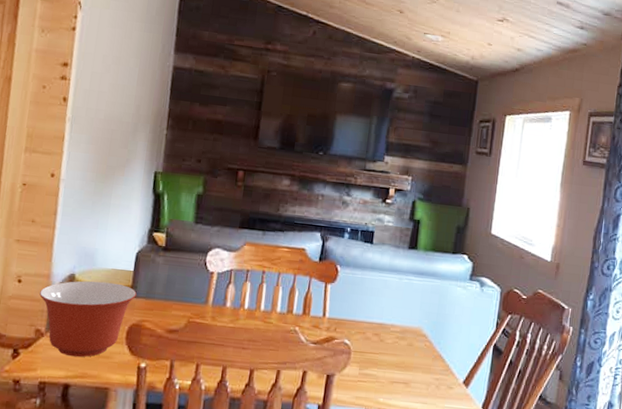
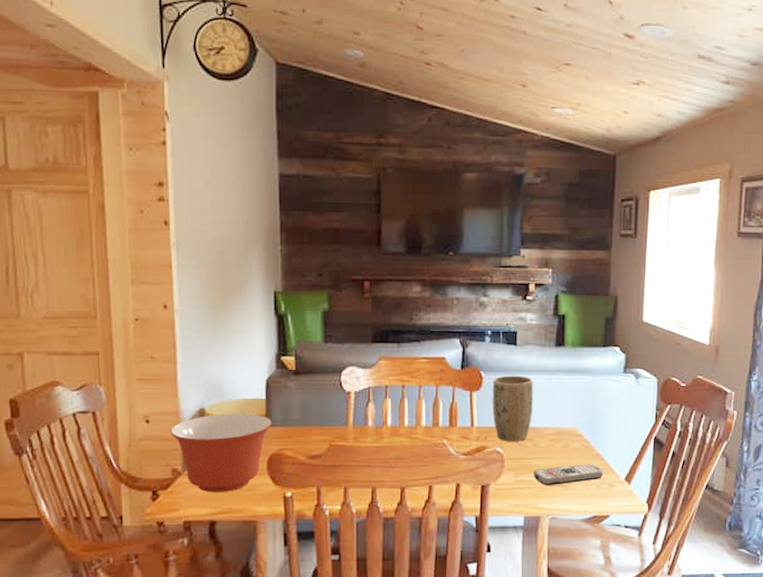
plant pot: none [344,271,385,336] -> present [492,375,533,442]
remote control: none [377,363,444,382] -> present [533,464,604,485]

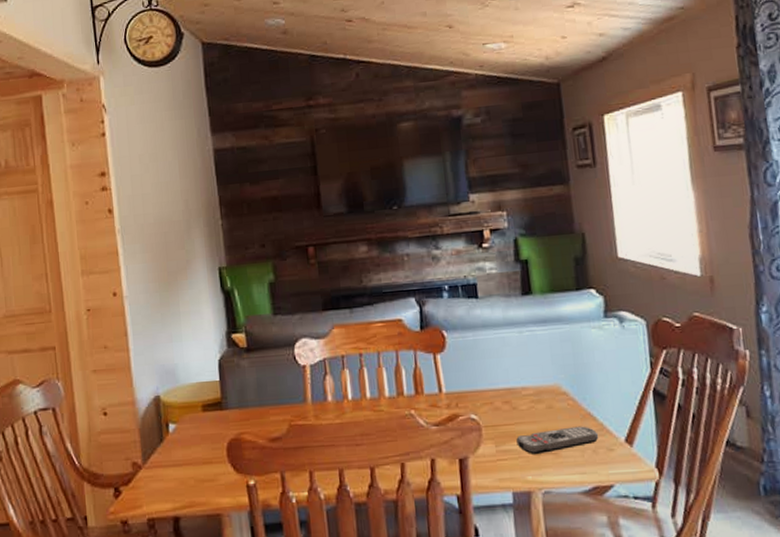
mixing bowl: present [171,413,272,493] -> none [128,397,228,486]
plant pot: present [492,375,533,442] -> none [457,331,507,407]

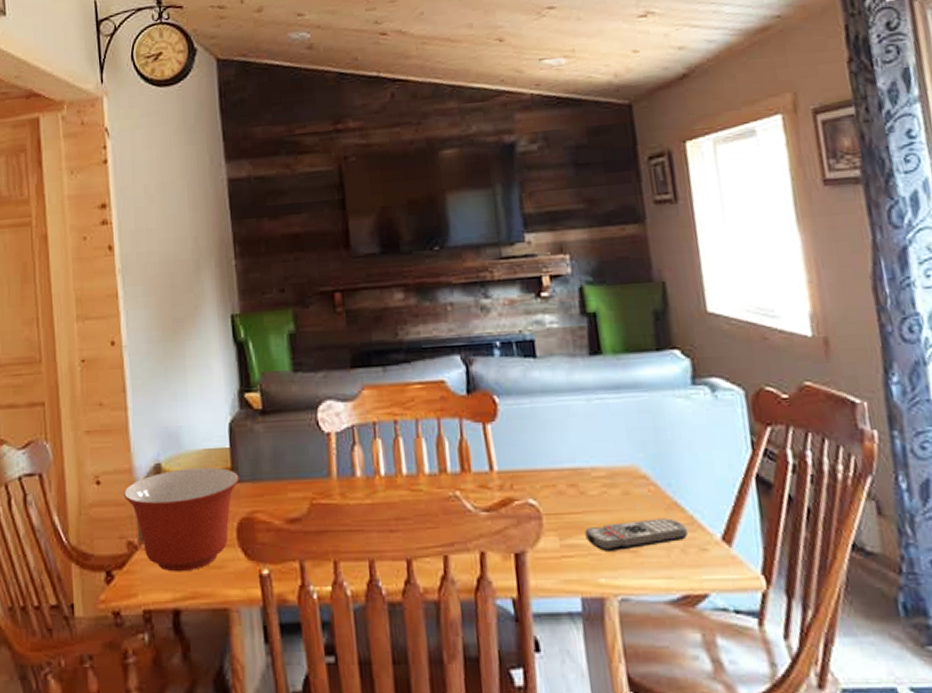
mixing bowl: none [128,397,228,486] -> present [124,467,240,572]

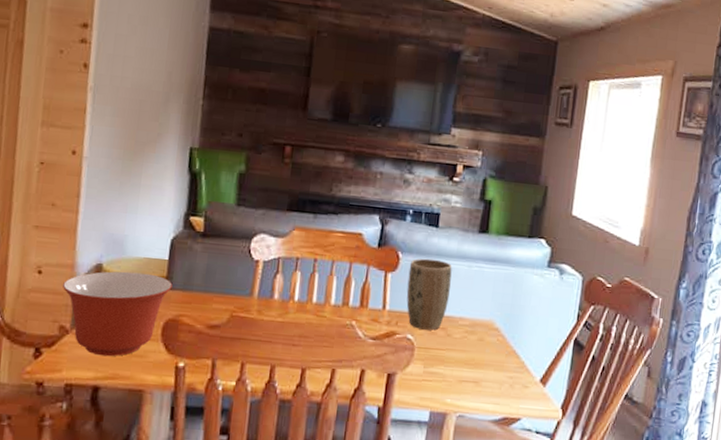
plant pot: none [511,397,572,490] -> present [406,258,452,331]
remote control: present [585,518,689,551] -> none [443,360,519,381]

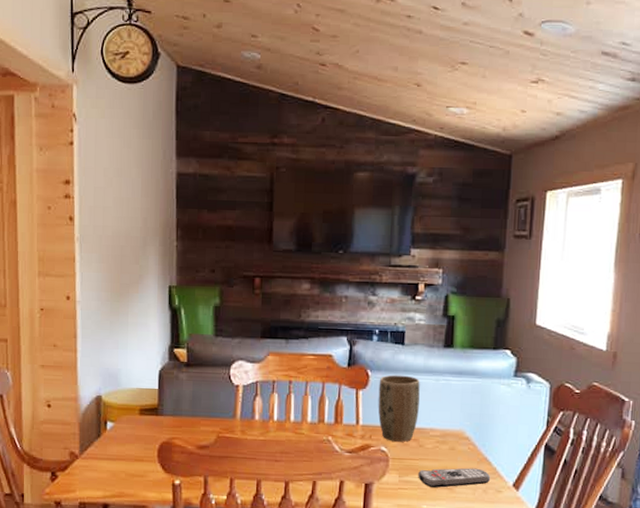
mixing bowl: present [63,271,173,357] -> none [70,401,164,477]
remote control: none [443,360,519,381] -> present [418,468,491,488]

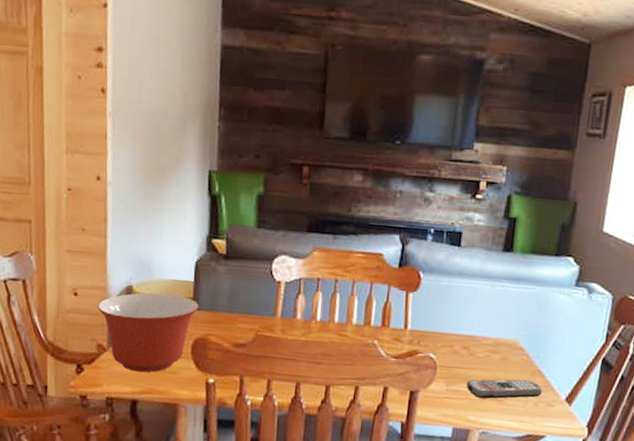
mixing bowl: none [70,401,164,477] -> present [98,292,199,373]
plant pot: present [378,375,420,442] -> none [428,278,475,350]

